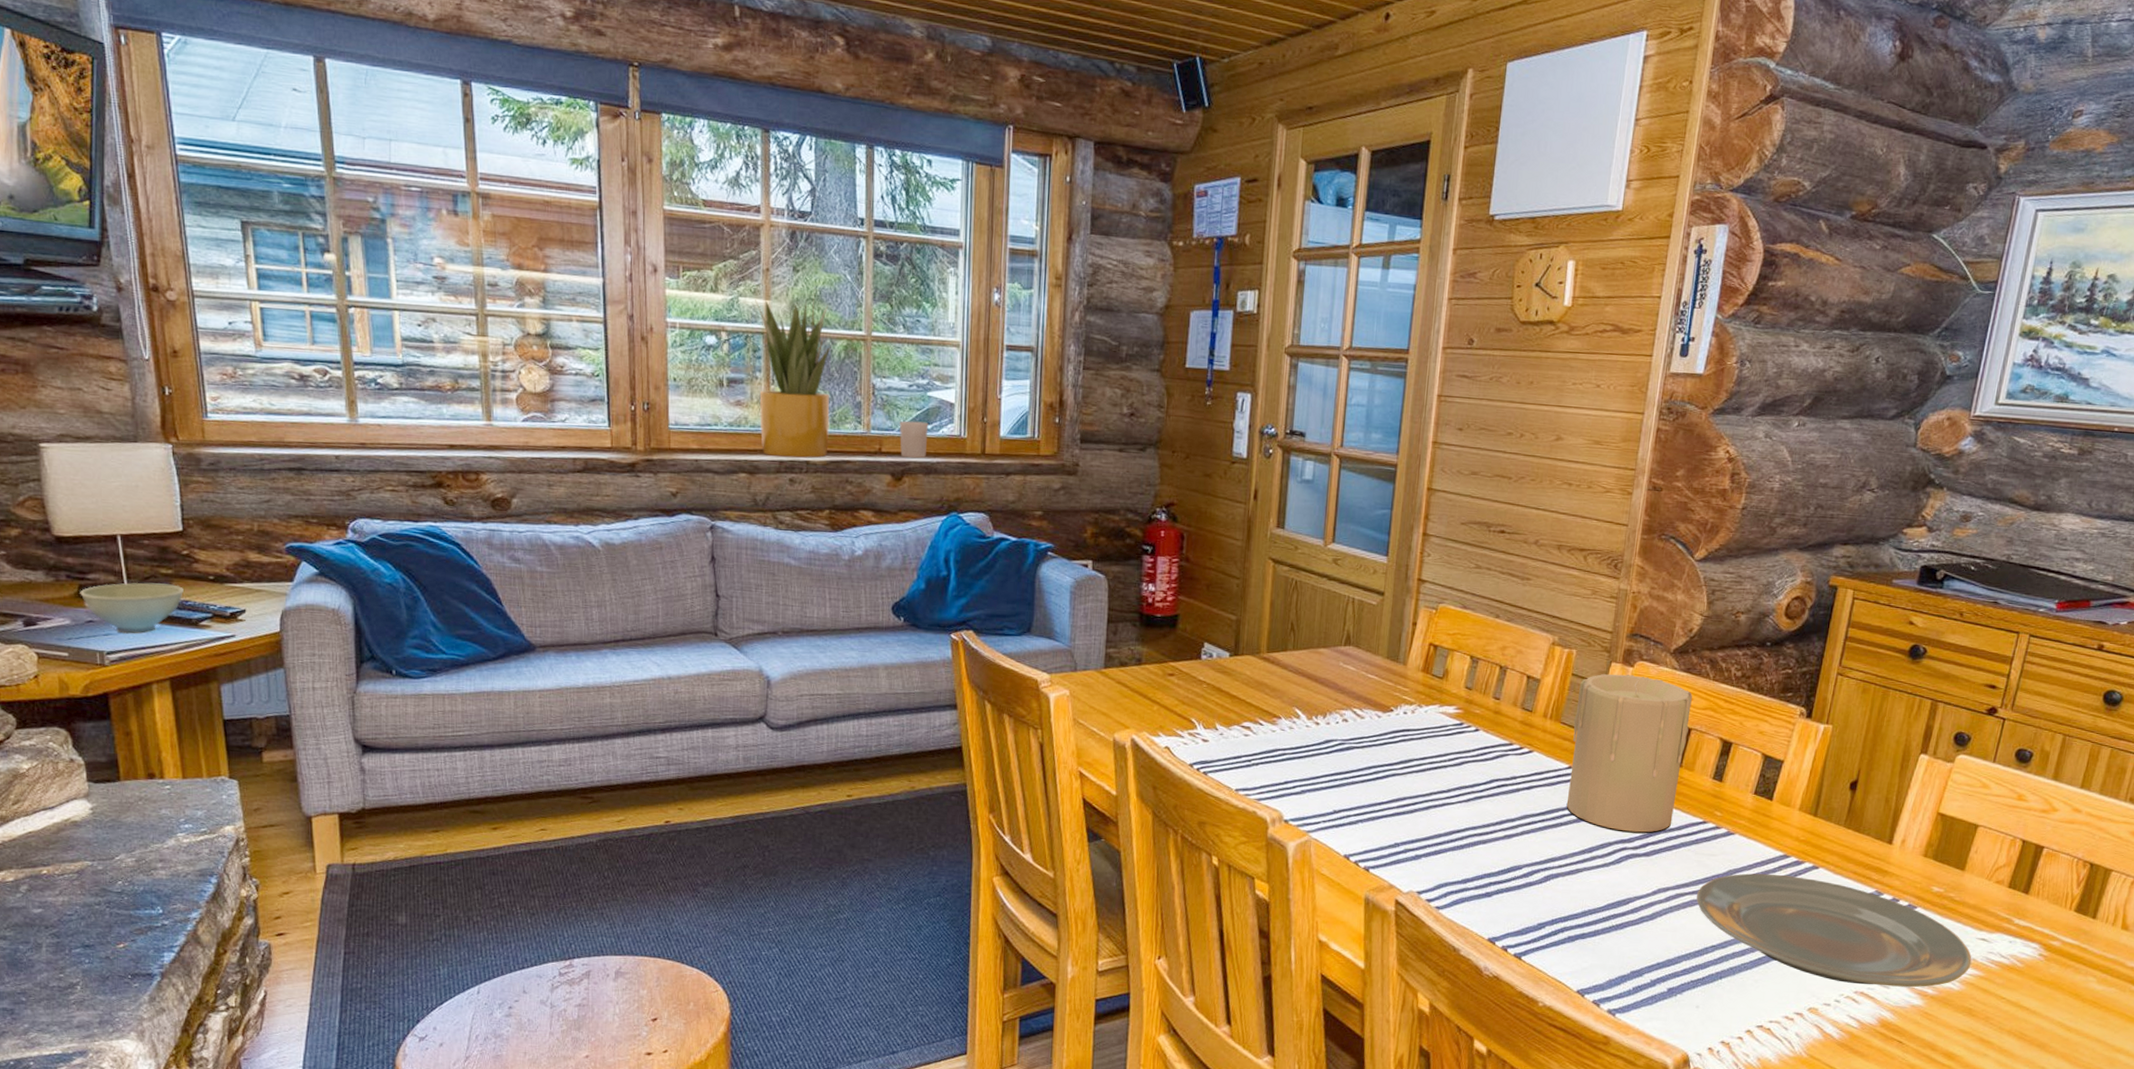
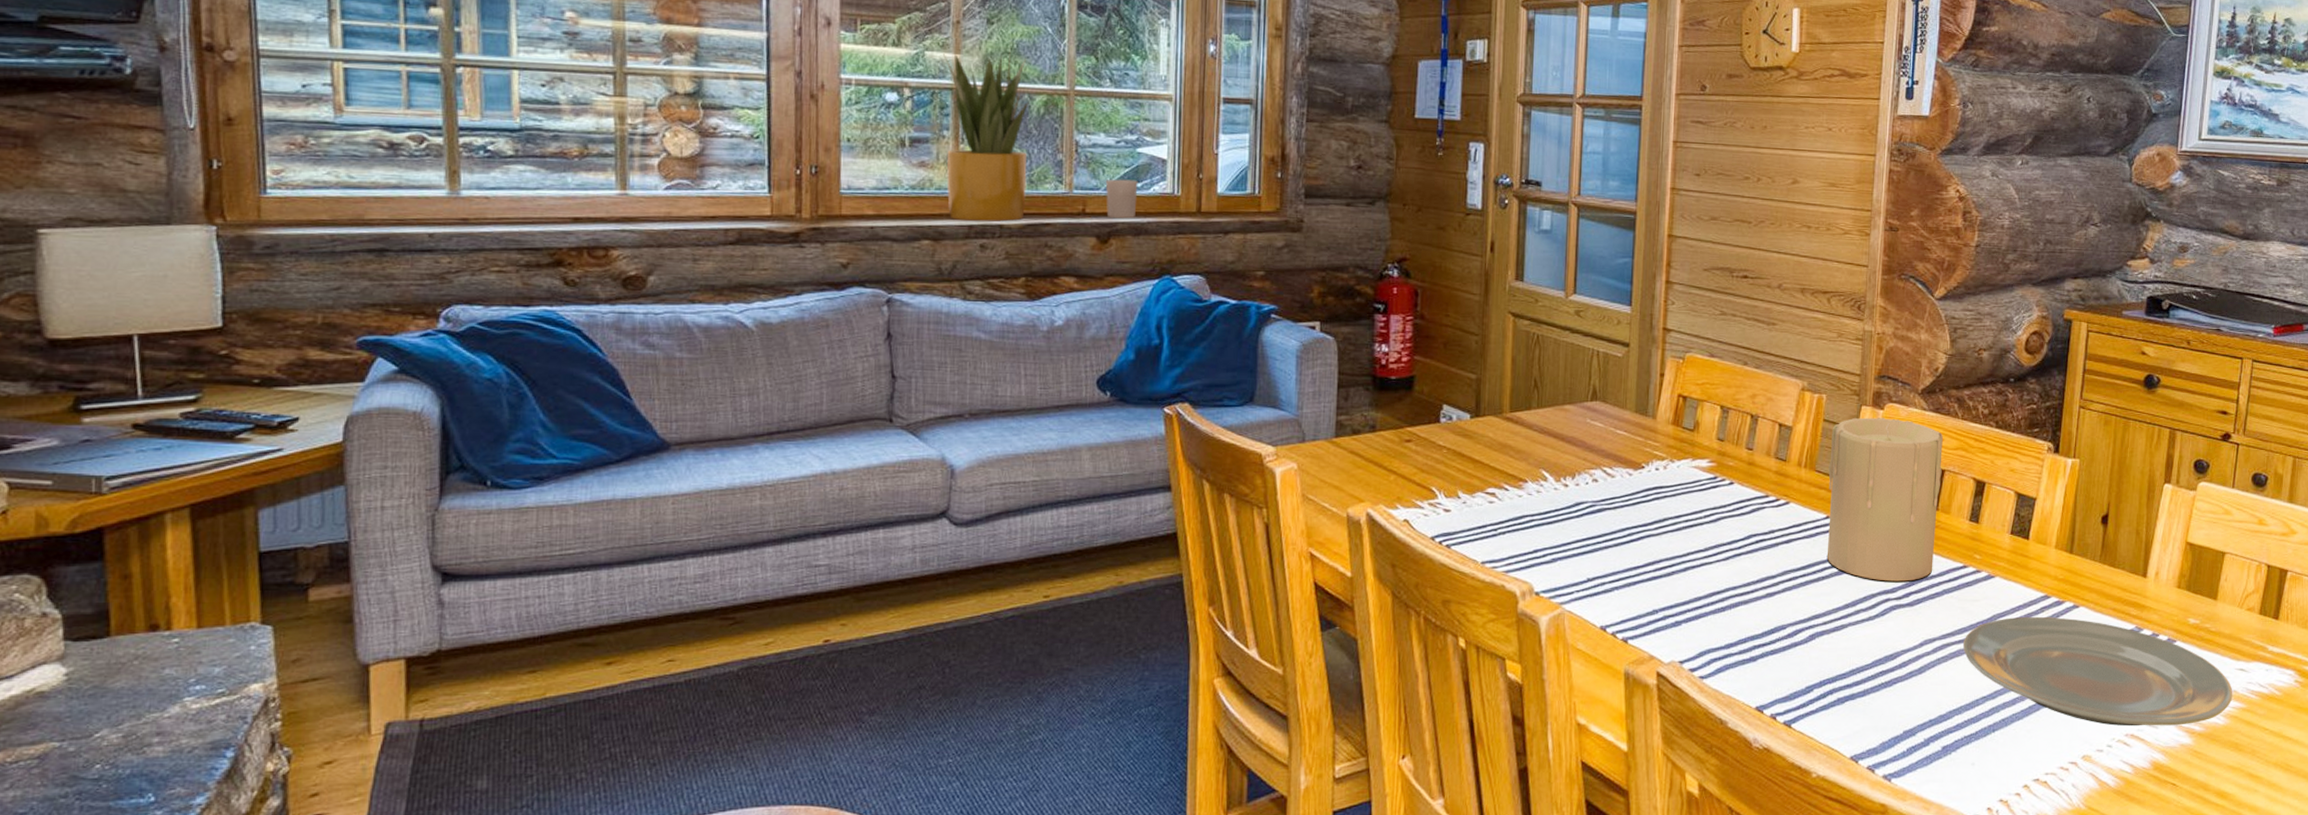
bowl: present [80,582,185,634] -> none [76,390,219,454]

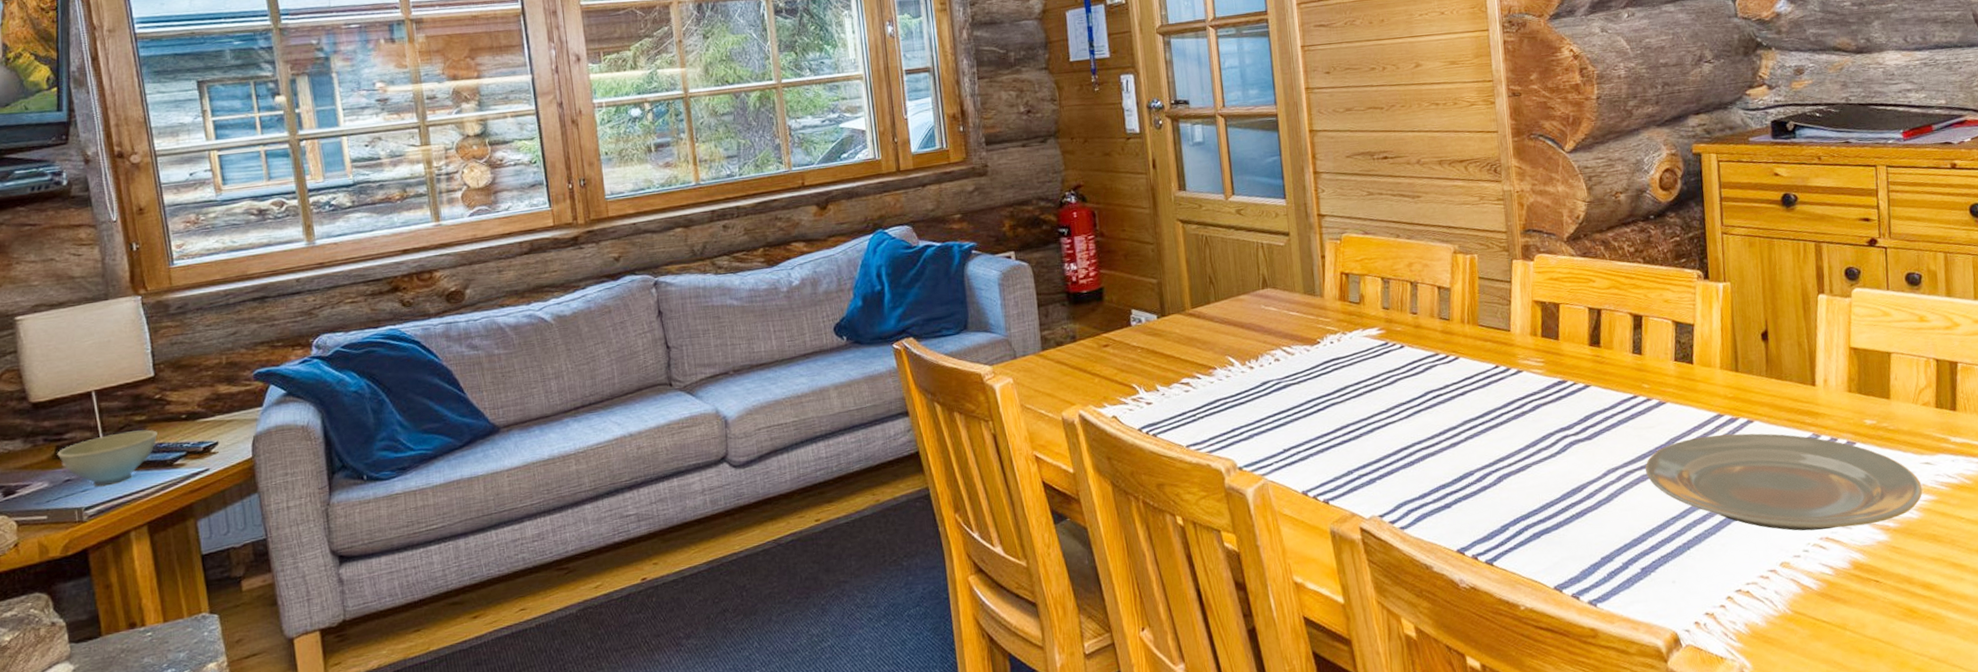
bowl: none [76,390,219,454] -> present [57,430,159,487]
planter: present [943,48,1031,223] -> none [672,56,755,208]
candle holder: present [1105,179,1138,219] -> none [817,151,846,187]
candle: present [1826,417,1943,583] -> none [1488,267,1605,421]

